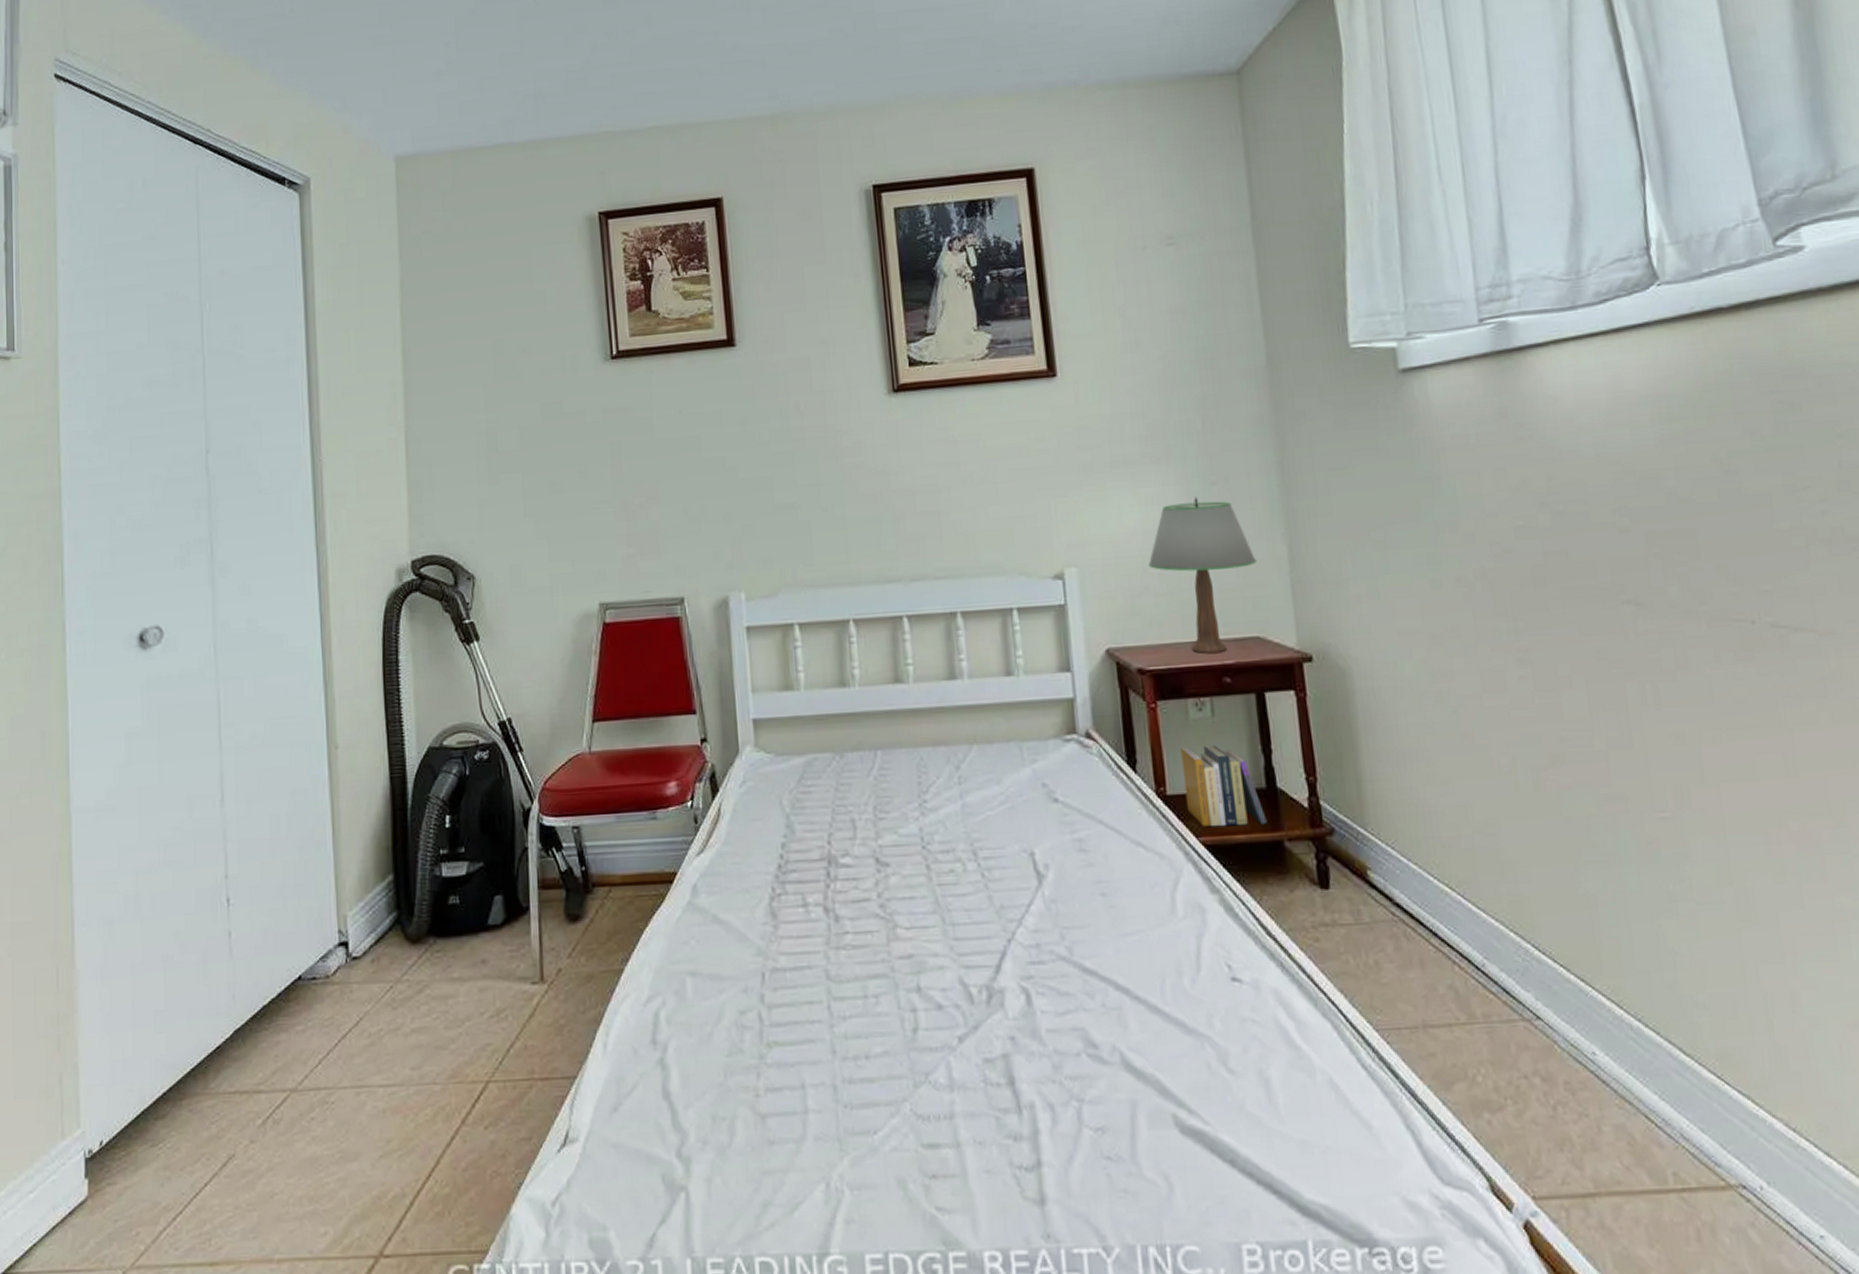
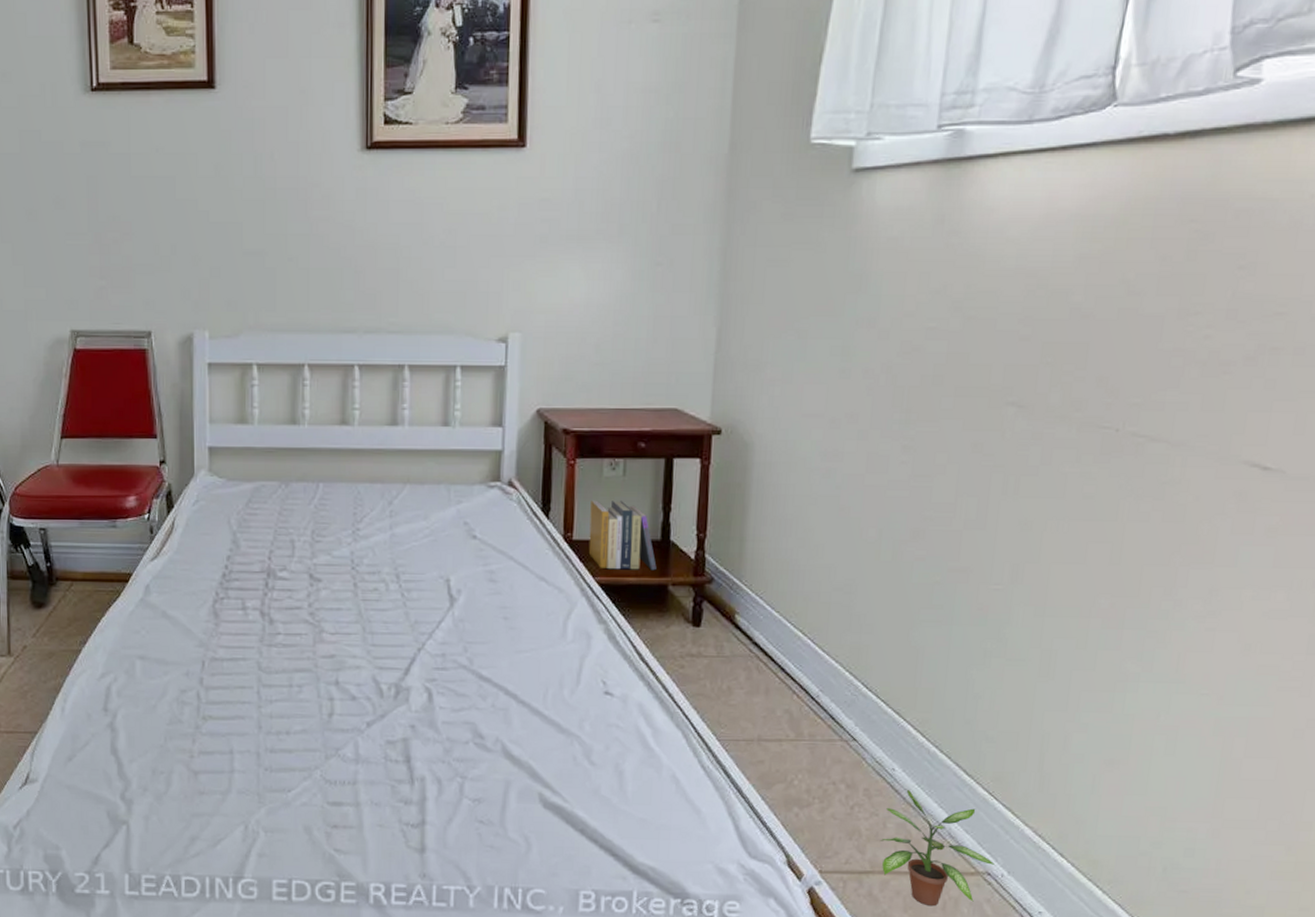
table lamp: present [1148,497,1257,654] -> none [586,275,686,421]
potted plant: none [1597,1079,1750,1237] -> present [879,790,996,906]

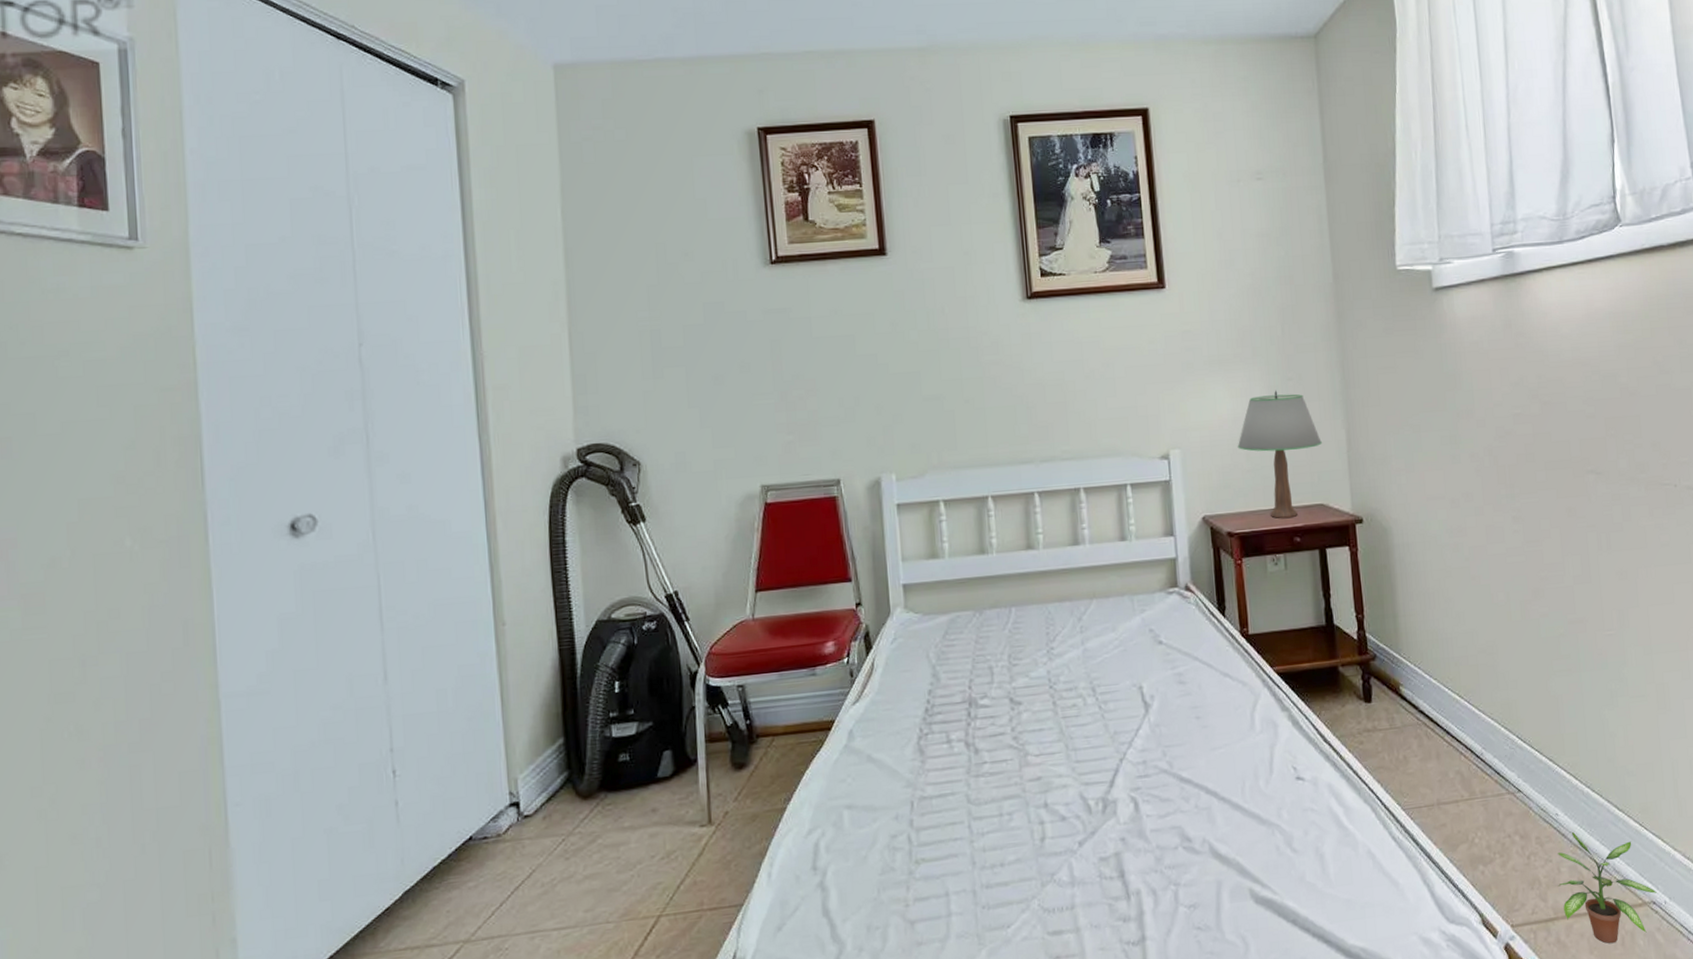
table lamp: none [586,275,686,421] -> present [1237,390,1322,519]
books: present [588,500,657,571] -> none [1260,593,1326,659]

